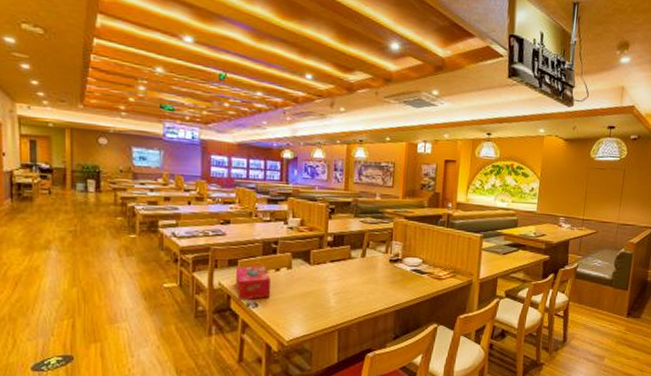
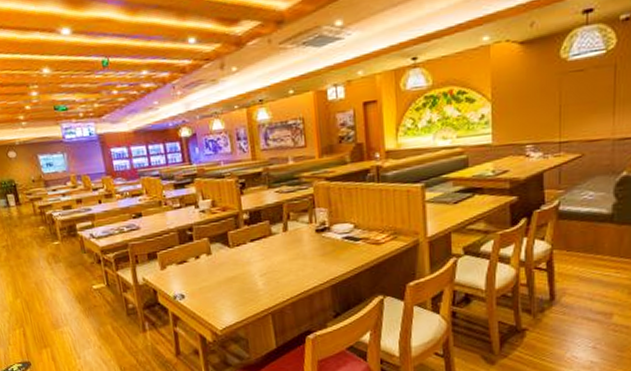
tissue box: present [236,265,271,300] -> none [156,254,196,293]

